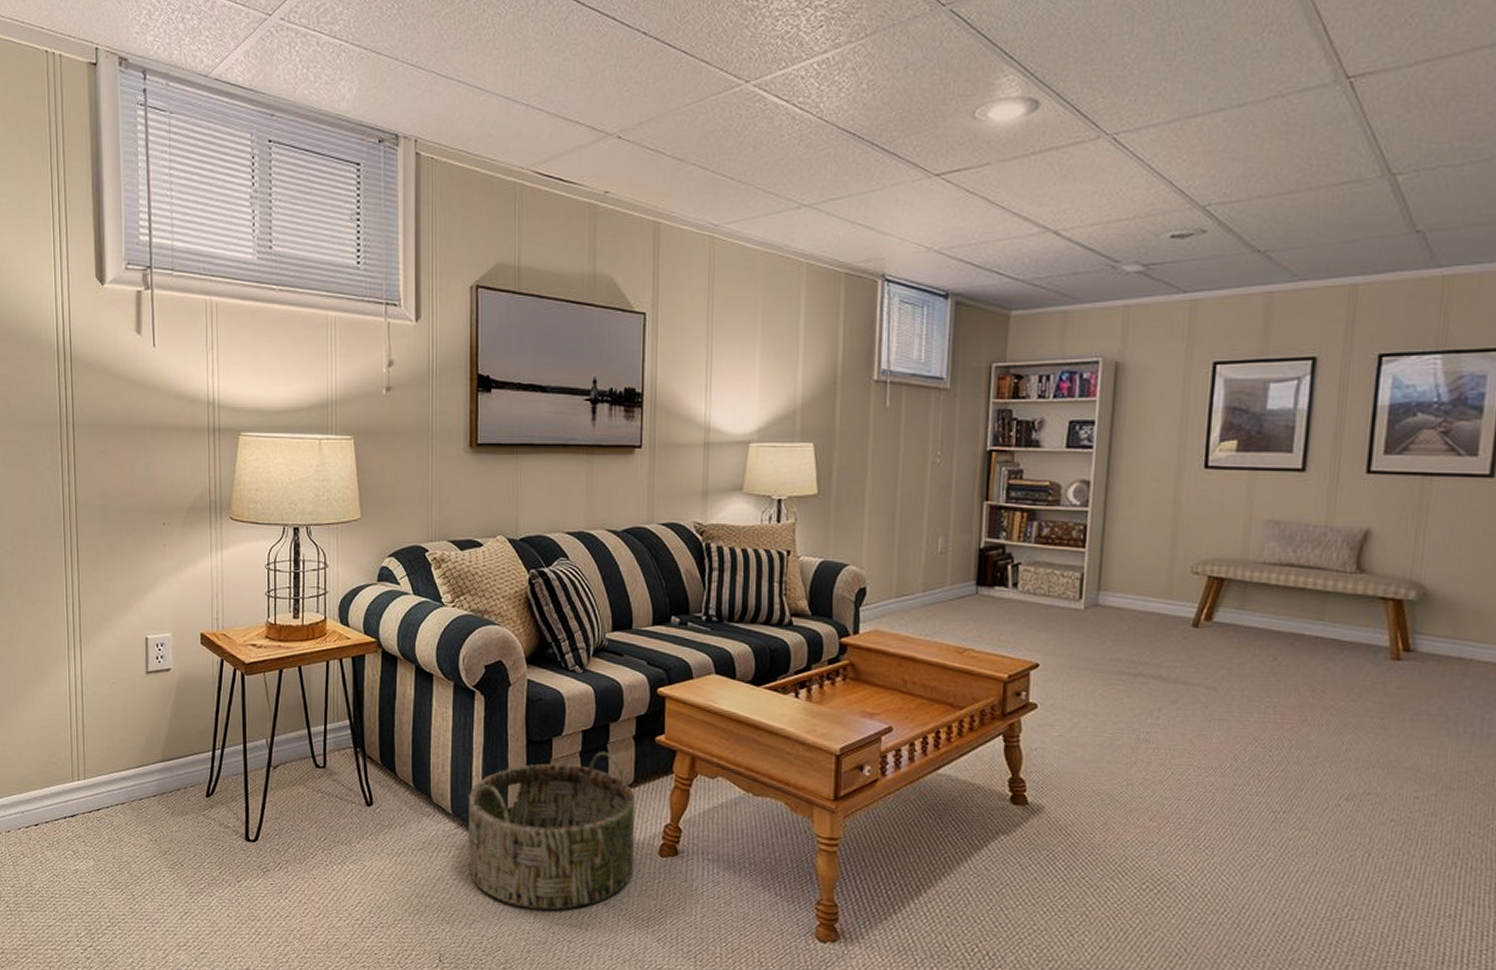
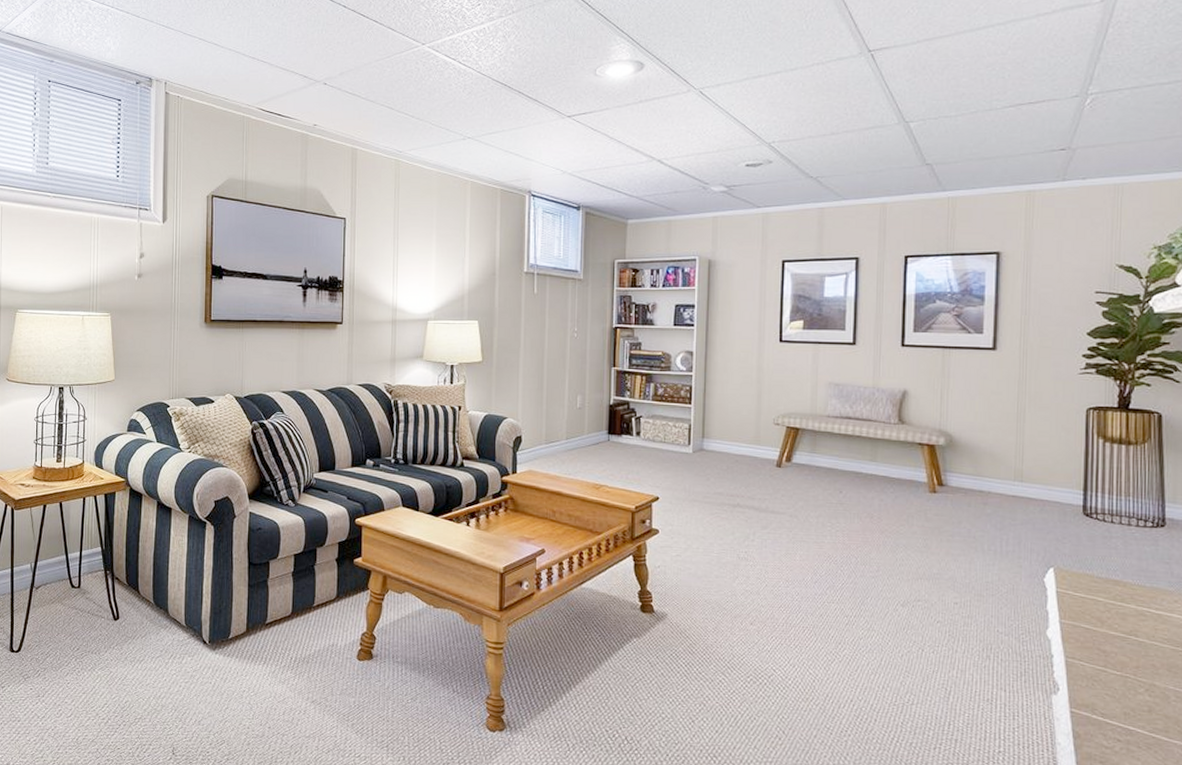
basket: present [468,751,636,910] -> none [199,571,338,708]

